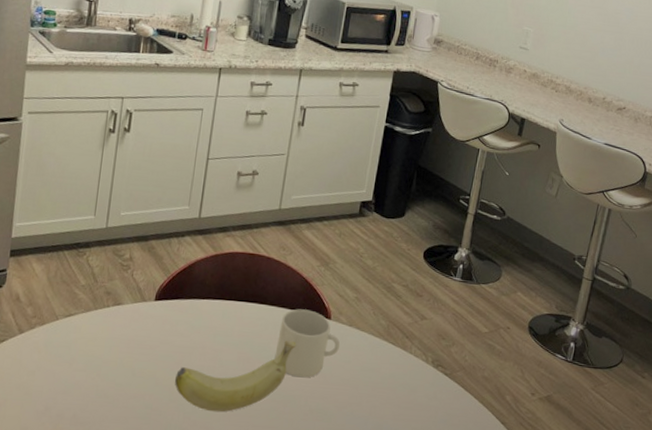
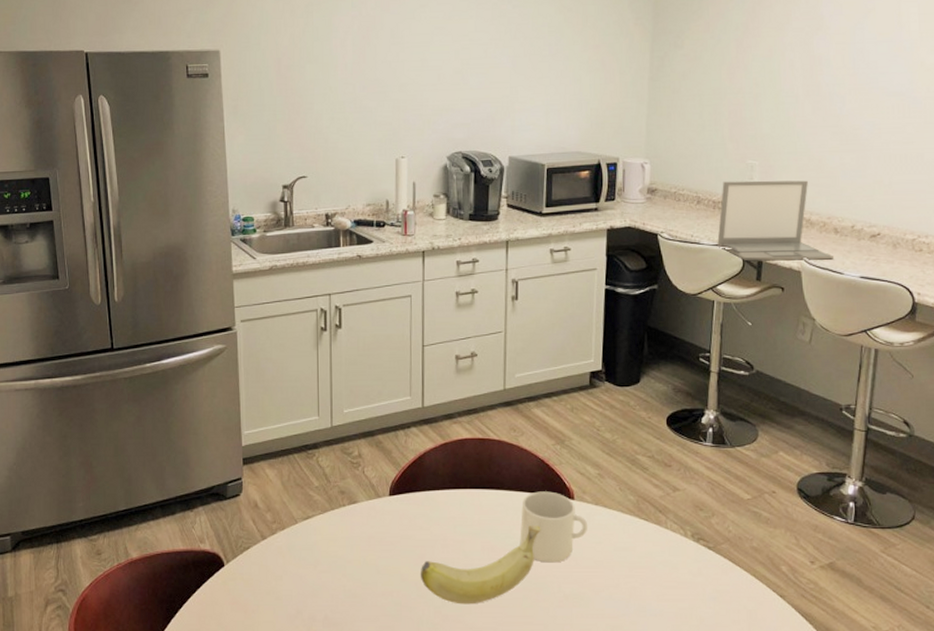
laptop: none [489,42,585,126] -> present [717,180,833,261]

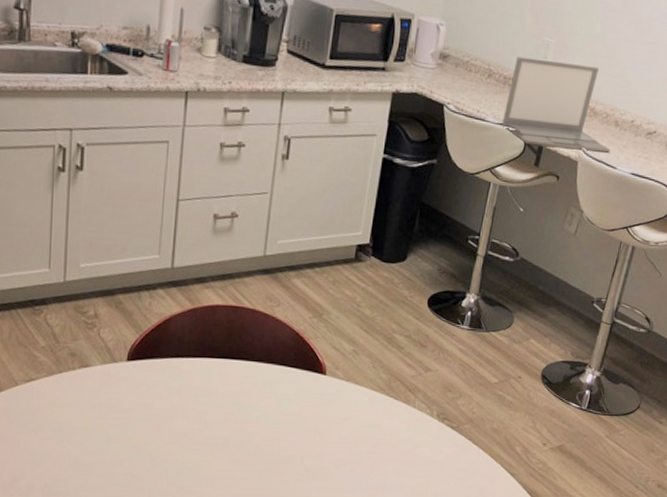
banana: present [420,526,541,605] -> none [155,399,289,476]
mug: present [520,491,588,563] -> none [265,364,337,437]

